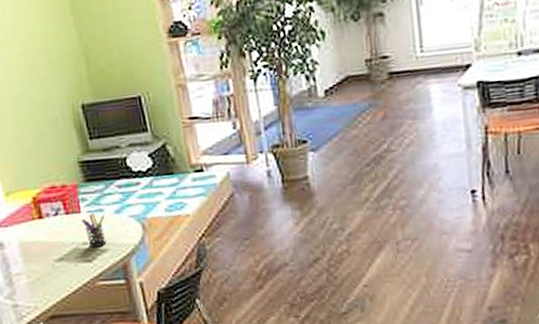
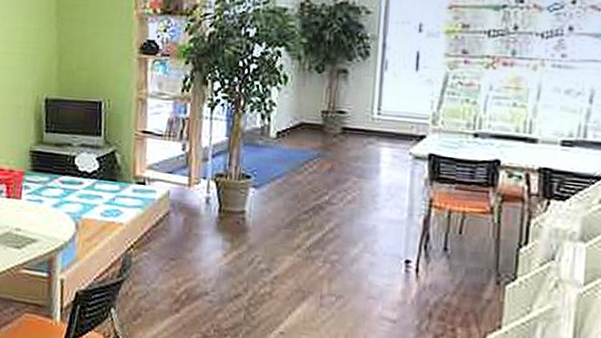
pen holder: present [82,212,106,248] -> none [20,201,42,237]

